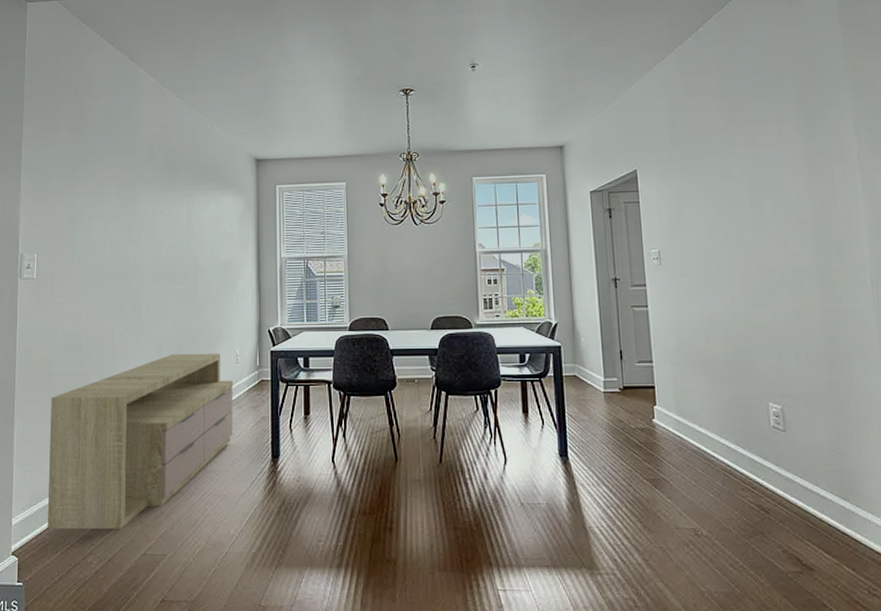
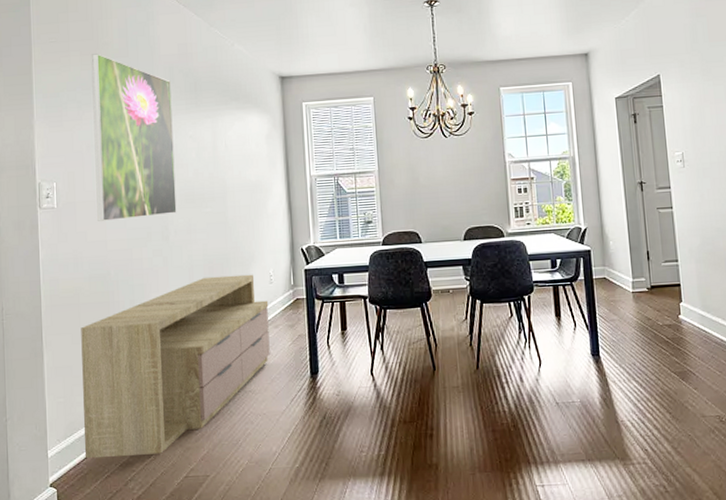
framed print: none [74,131,151,295] -> present [91,53,177,222]

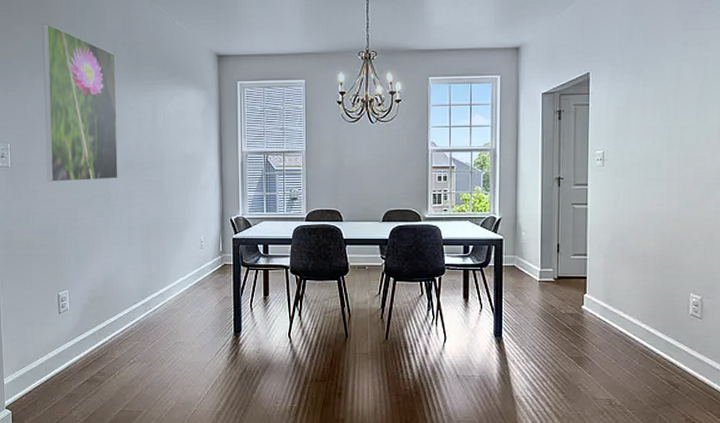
sideboard: present [81,274,270,459] -> none [32,239,199,389]

